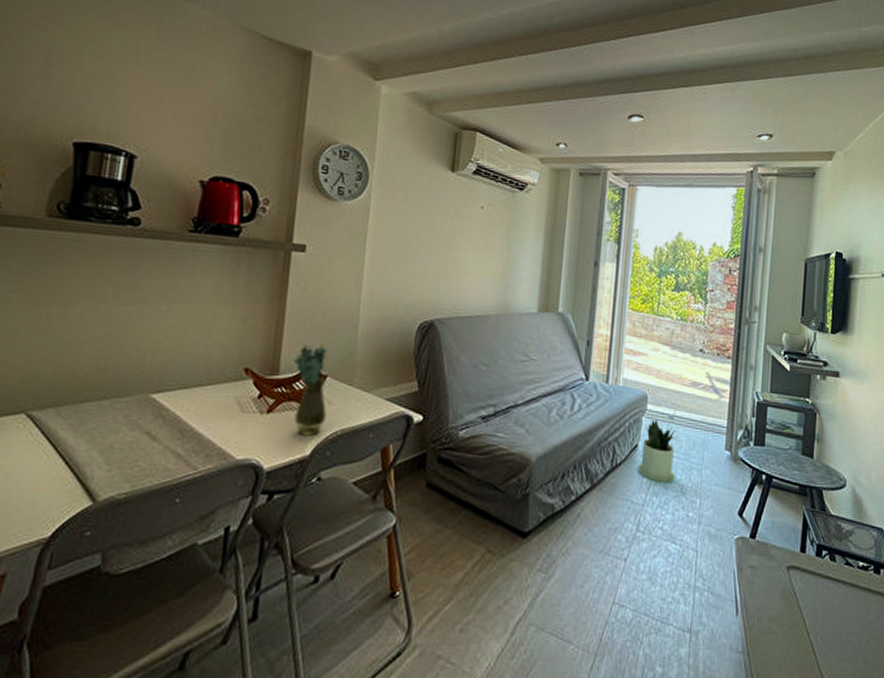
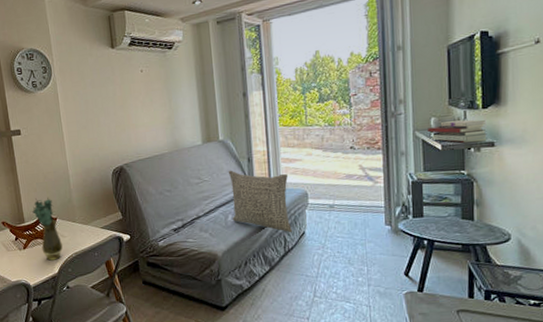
pillow: none [556,351,629,444] -> present [228,170,293,233]
planter: present [637,419,675,483] -> none [307,210,342,258]
books: none [778,340,833,370] -> present [427,119,487,144]

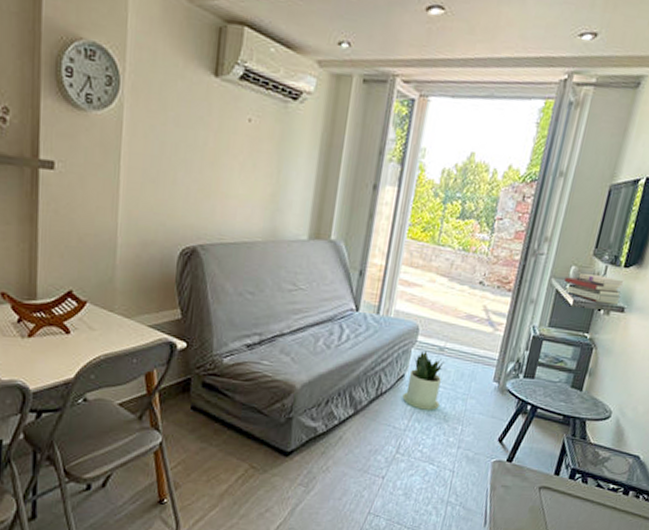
vase: present [32,197,63,261] -> none [51,267,88,360]
pillow: present [228,170,293,233] -> none [323,281,402,373]
planter: none [307,210,342,258] -> present [402,350,444,410]

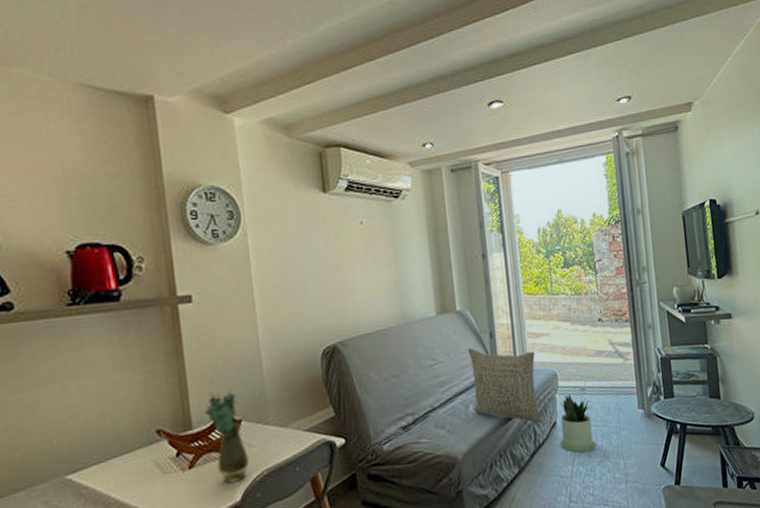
vase: none [51,267,88,360] -> present [205,390,249,484]
pillow: none [323,281,402,373] -> present [467,348,543,424]
books: present [564,274,623,305] -> none [671,290,725,315]

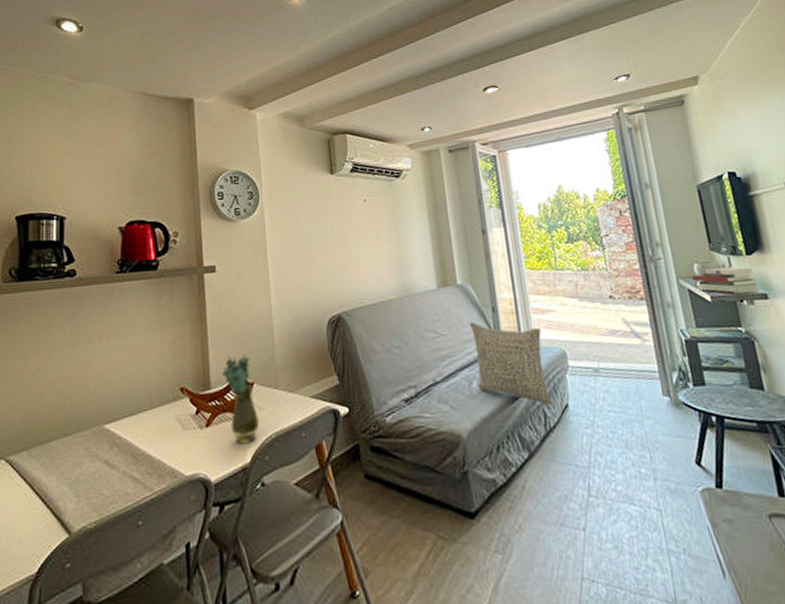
planter: present [560,394,597,453] -> none [572,375,616,441]
books: none [671,290,725,315] -> present [691,267,759,295]

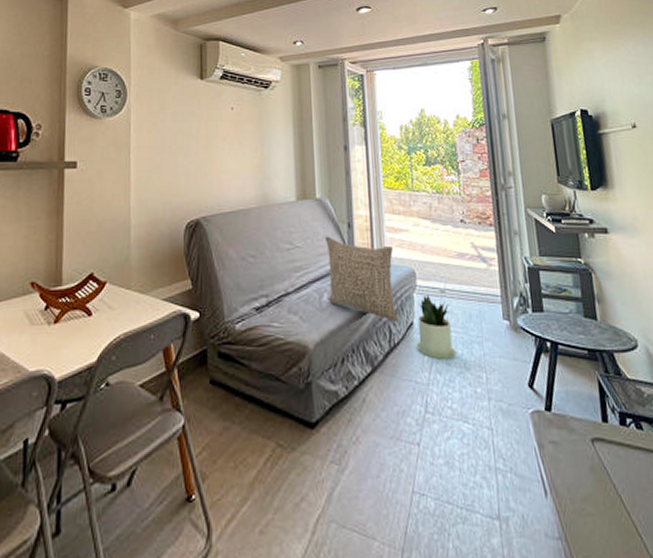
vase: present [222,353,259,444] -> none [75,252,108,343]
planter: none [572,375,616,441] -> present [416,294,456,359]
books: present [691,267,759,295] -> none [539,201,600,227]

